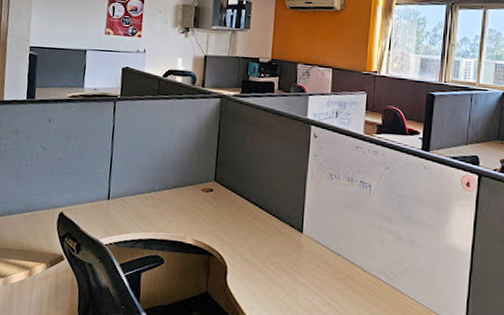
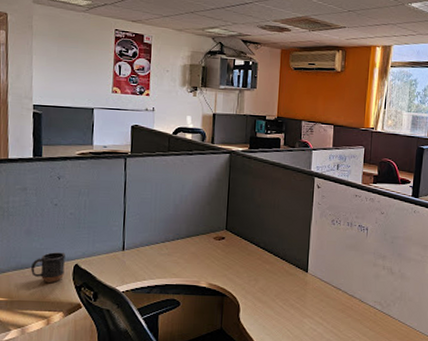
mug: none [17,198,51,231] -> present [31,252,65,283]

